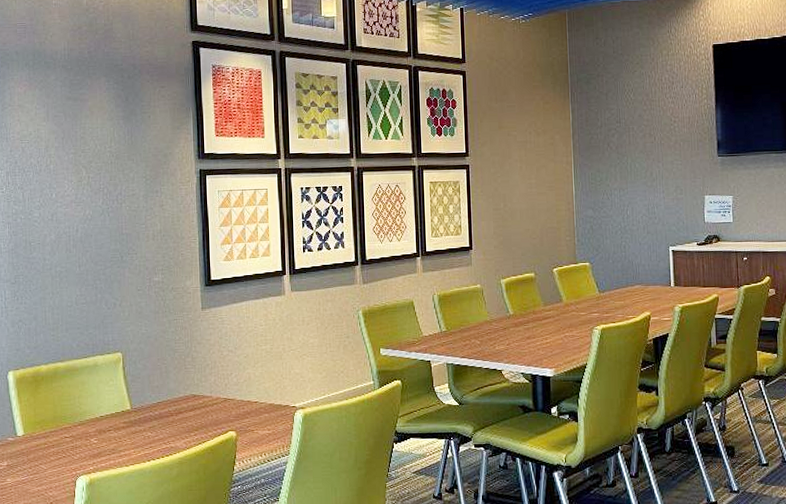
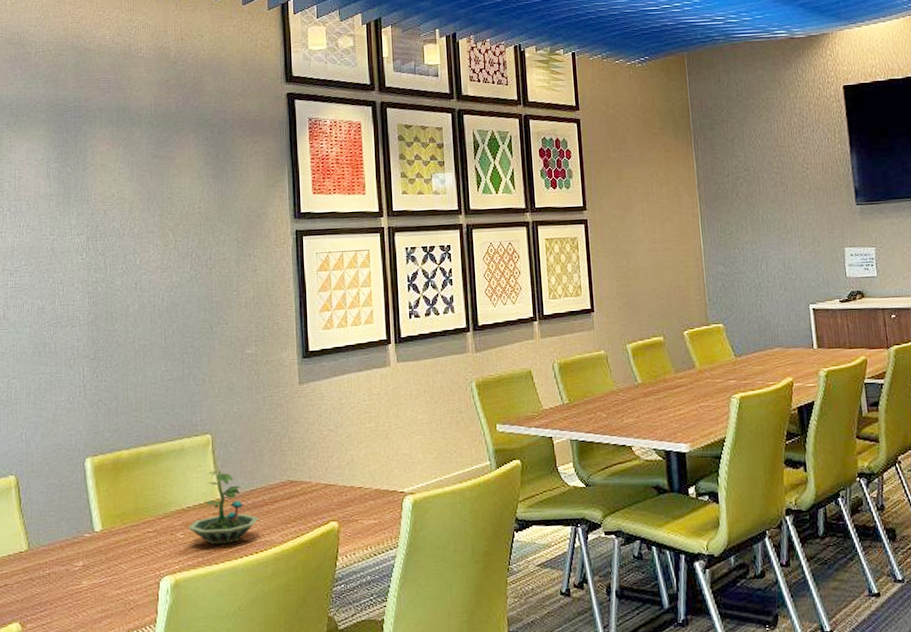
terrarium: none [101,385,165,450] -> present [188,471,259,545]

